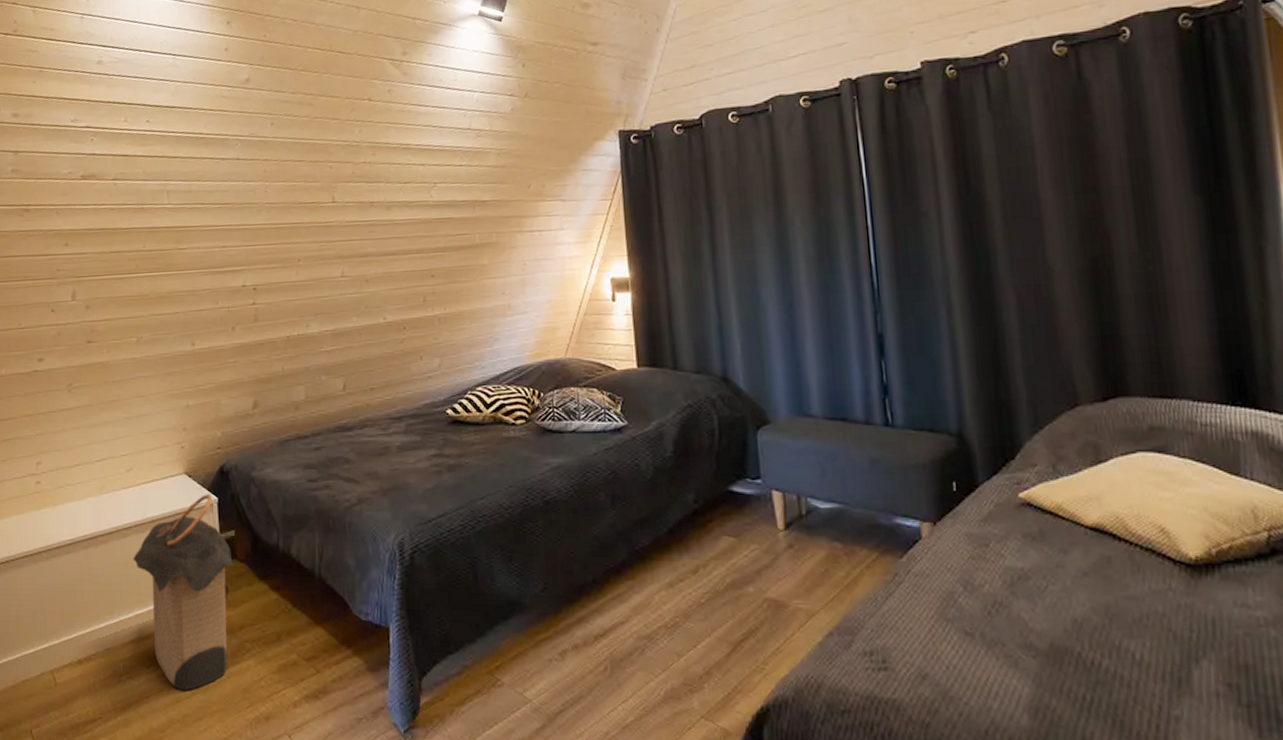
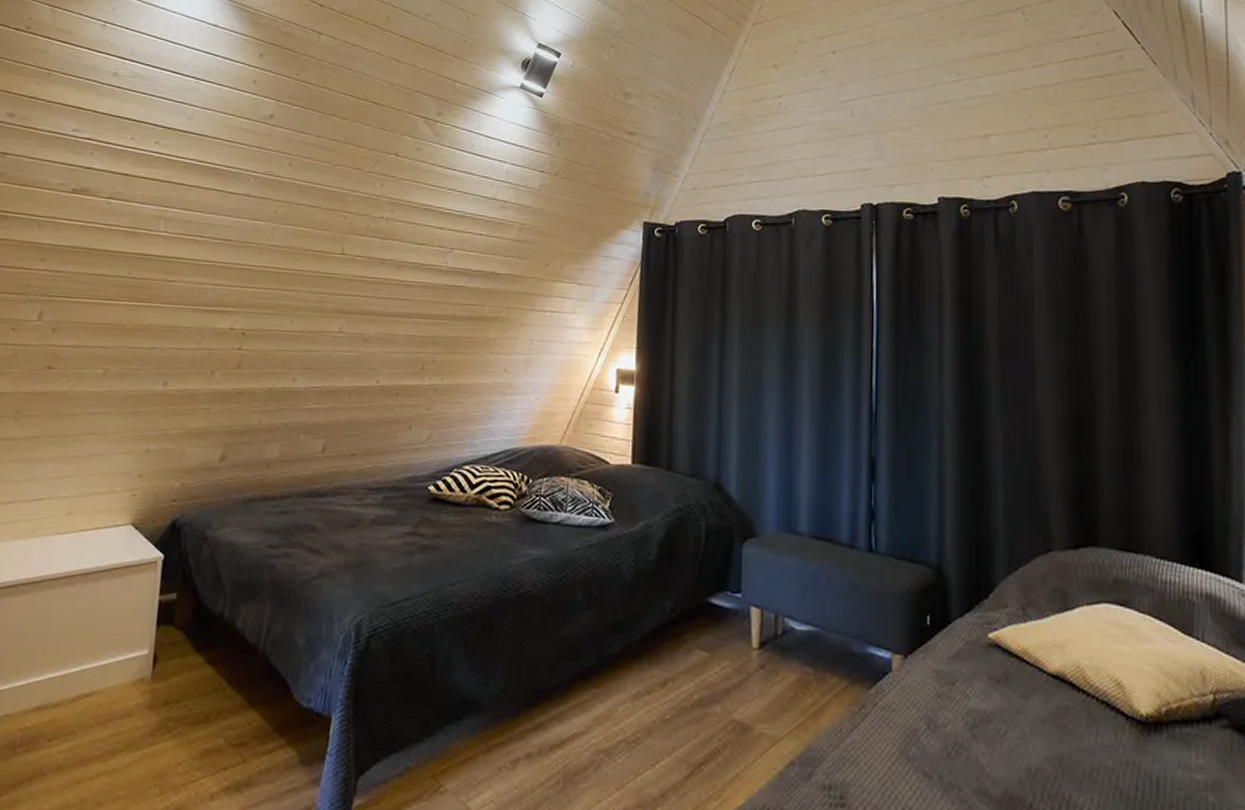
laundry hamper: present [133,493,234,691] -> none [55,549,170,772]

